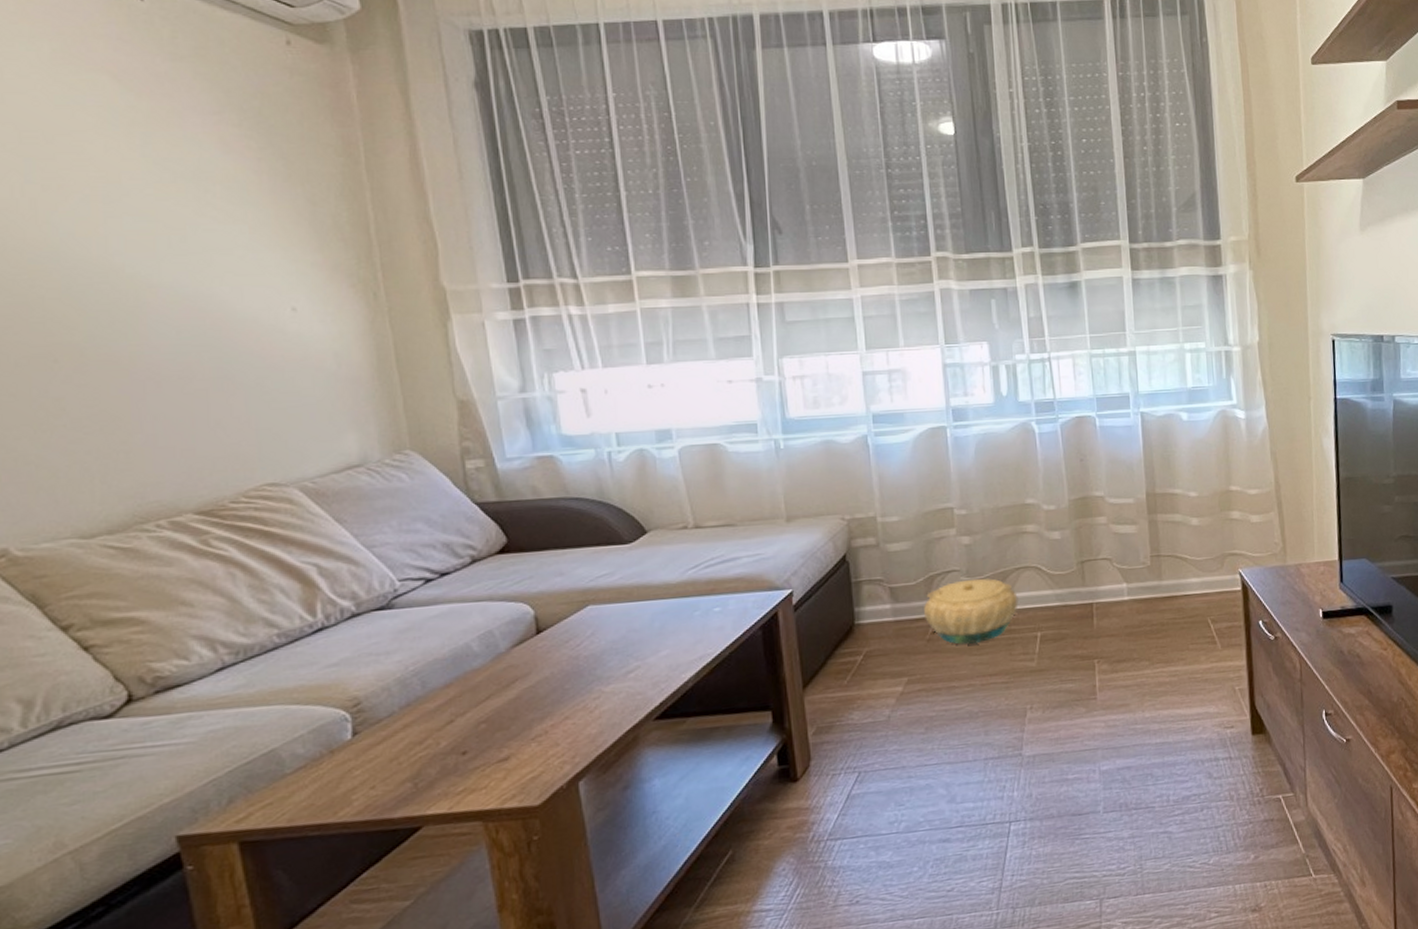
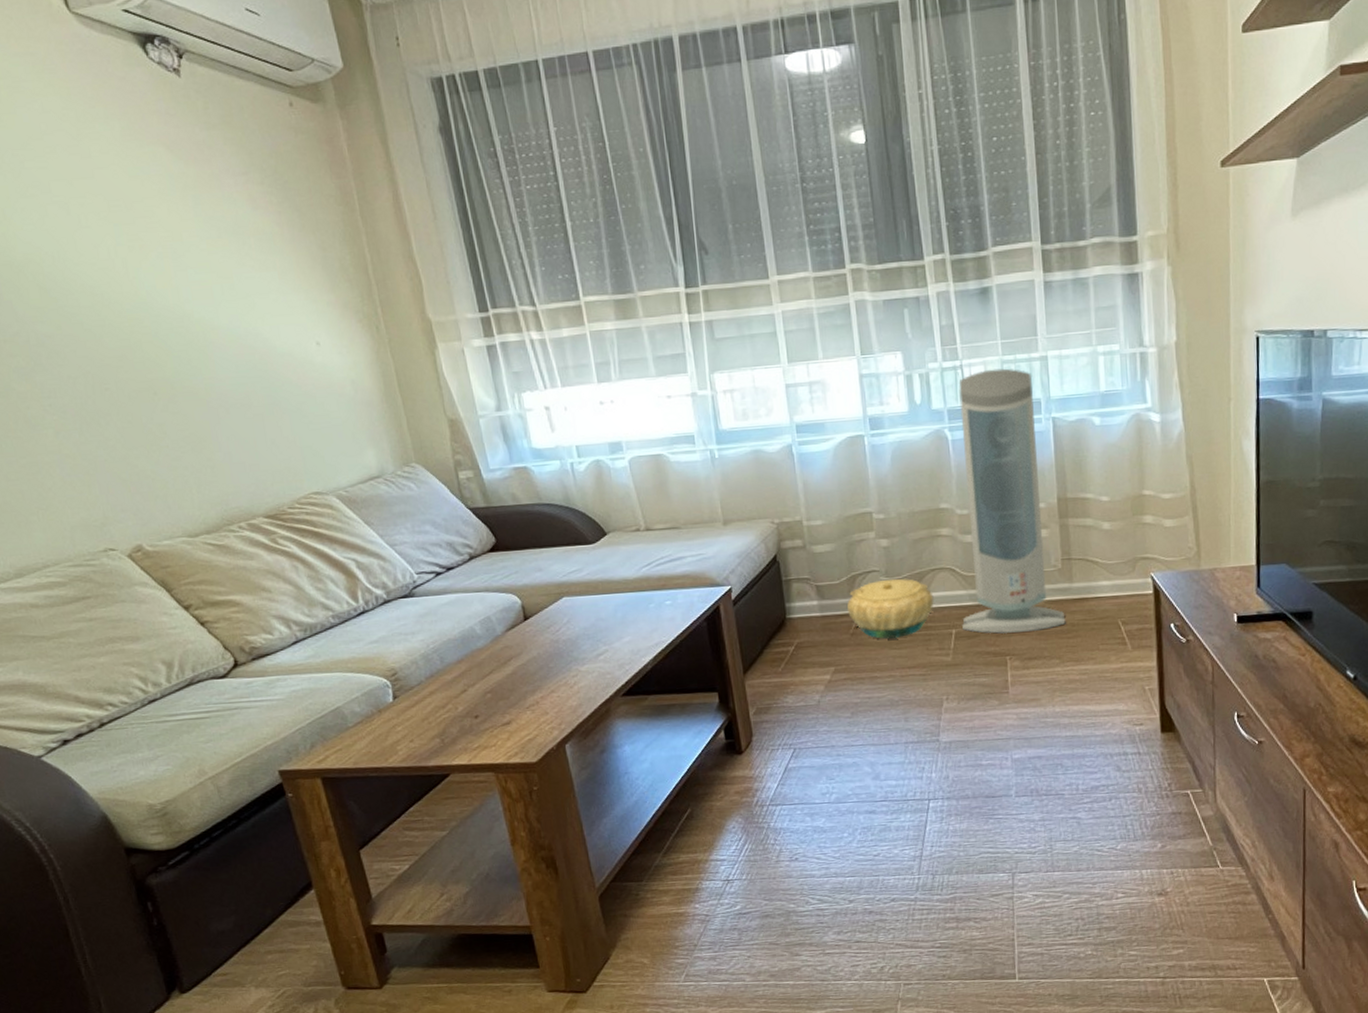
air purifier: none [1046,362,1155,636] -> present [958,368,1066,634]

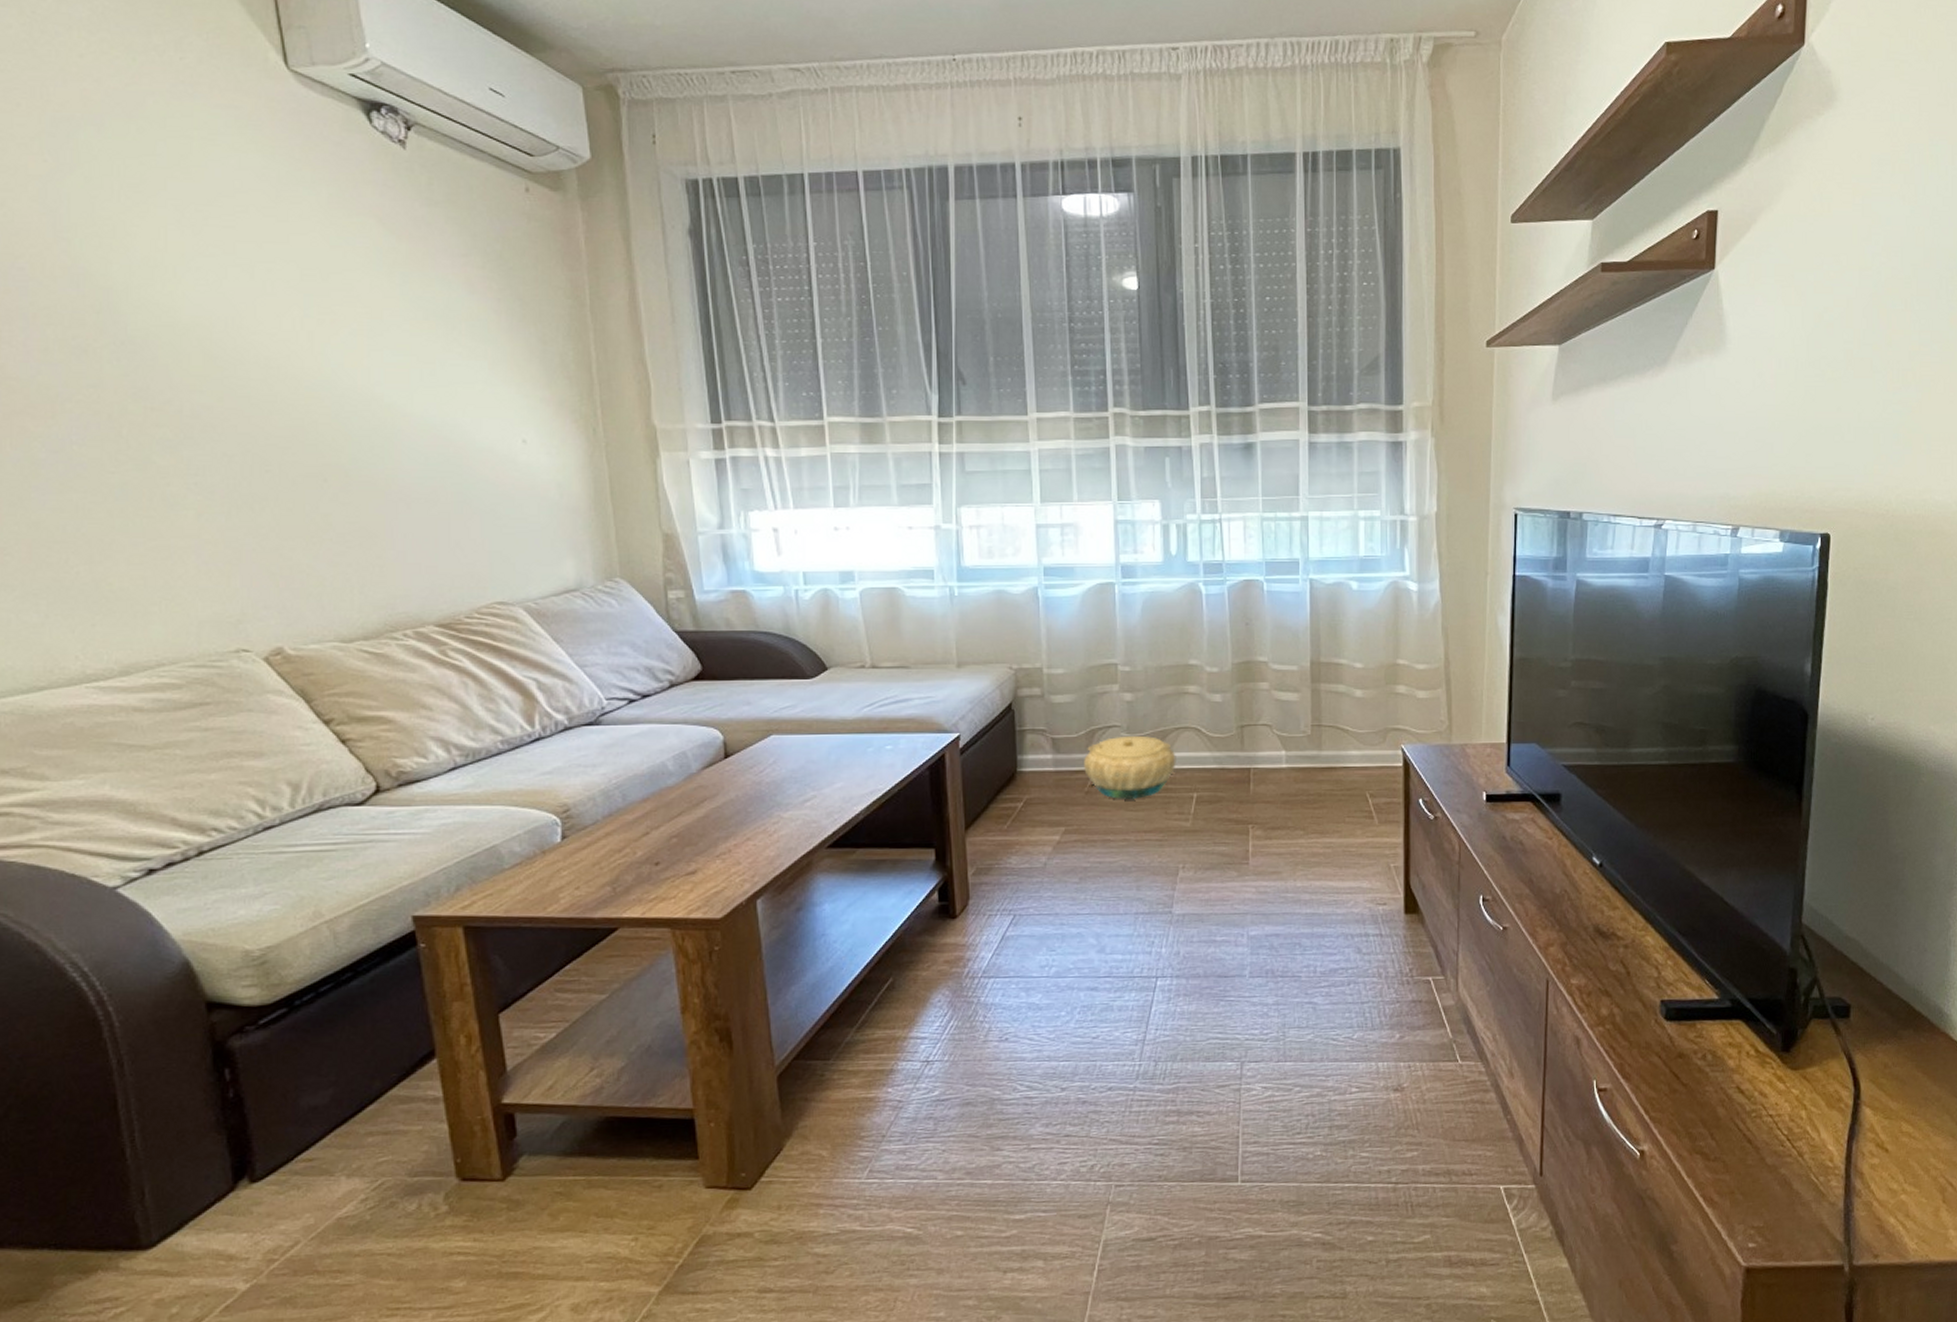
air purifier: present [958,368,1066,634] -> none [1203,525,1312,801]

